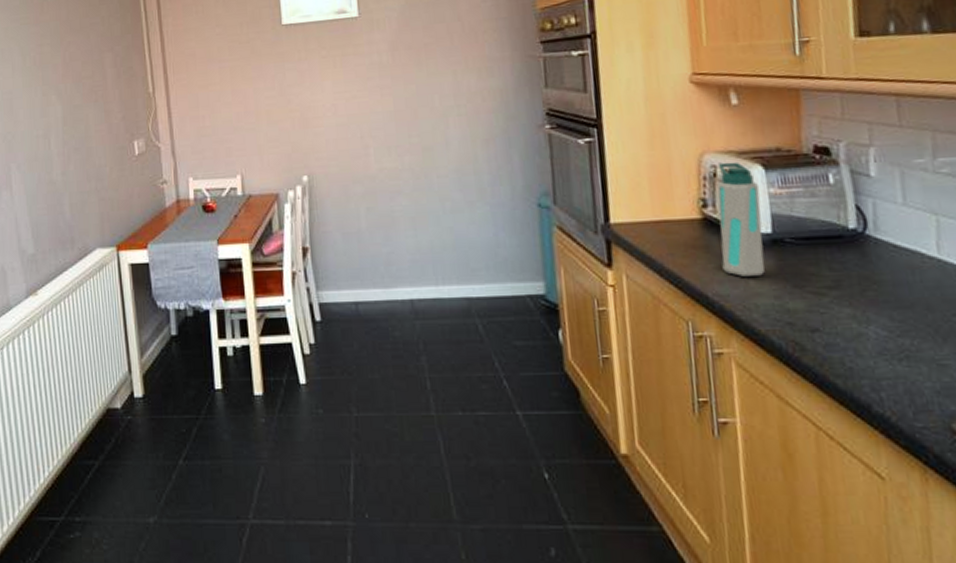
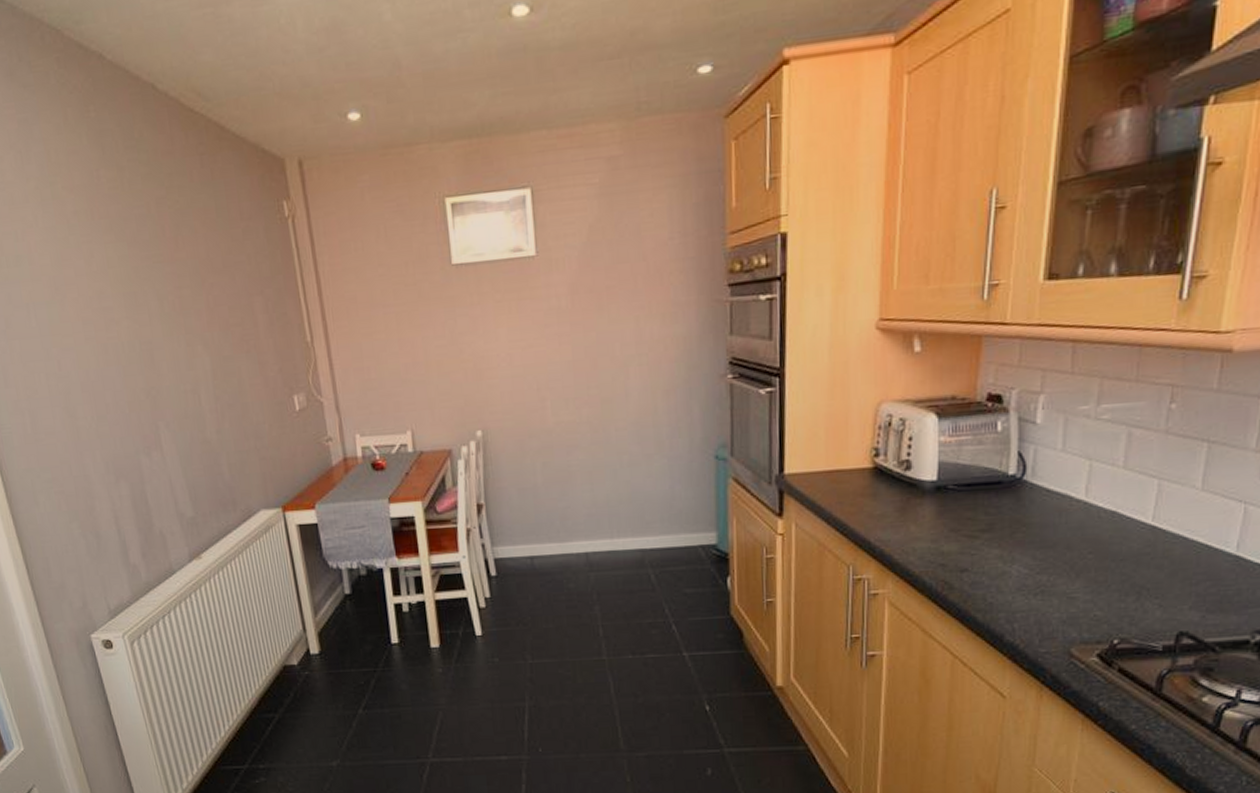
water bottle: present [716,162,765,277] -> none [887,410,930,523]

